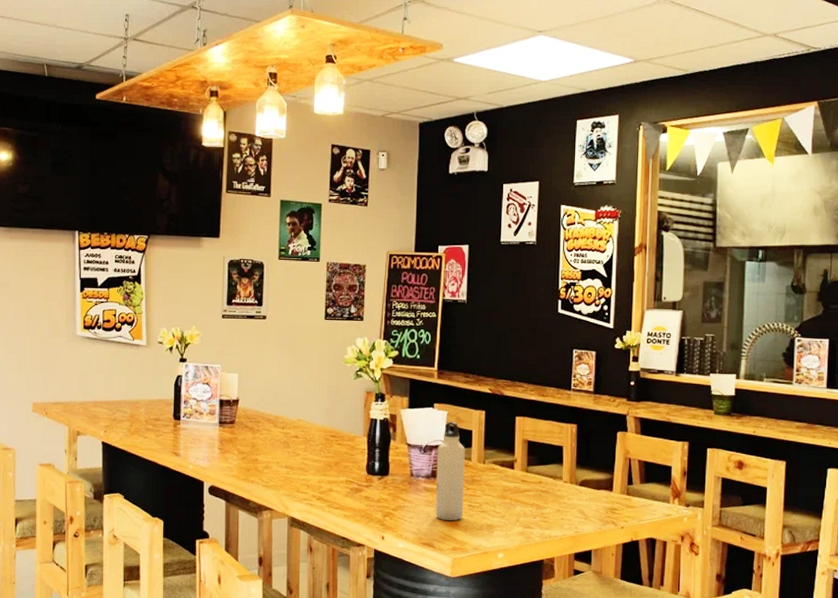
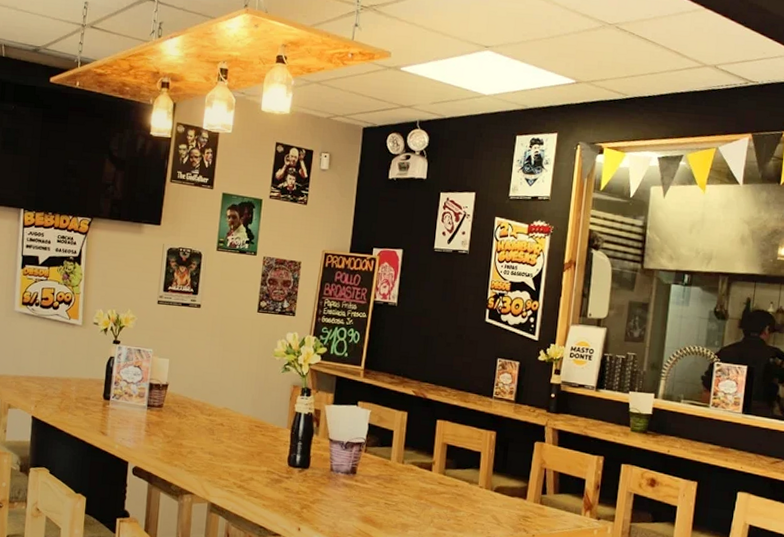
water bottle: present [435,421,465,521] -> none [351,420,386,518]

